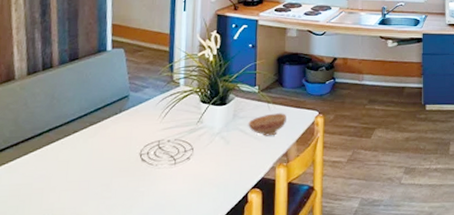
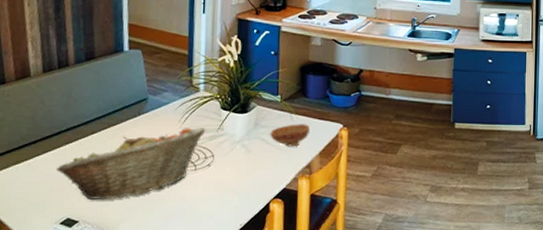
fruit basket: none [37,122,186,200] -> present [56,128,206,201]

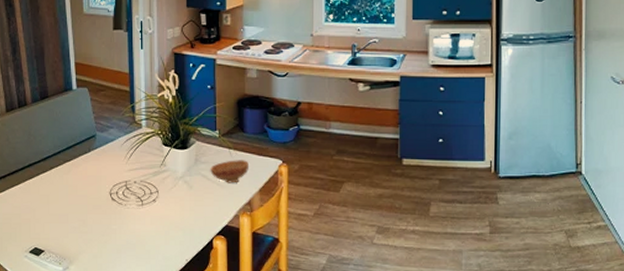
fruit basket: present [56,128,206,201] -> none [23,164,150,232]

